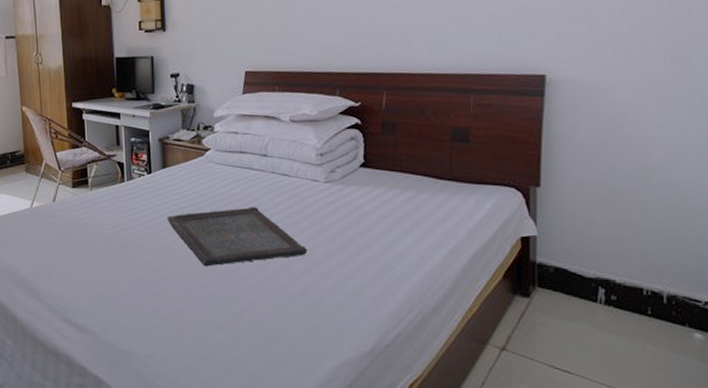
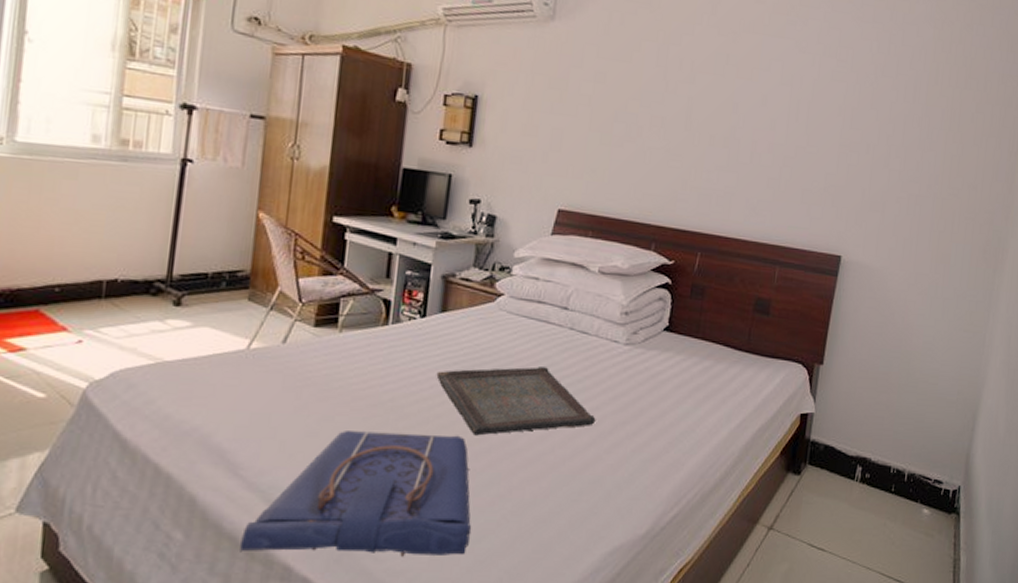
tote bag: none [49,265,215,363] -> present [240,431,472,557]

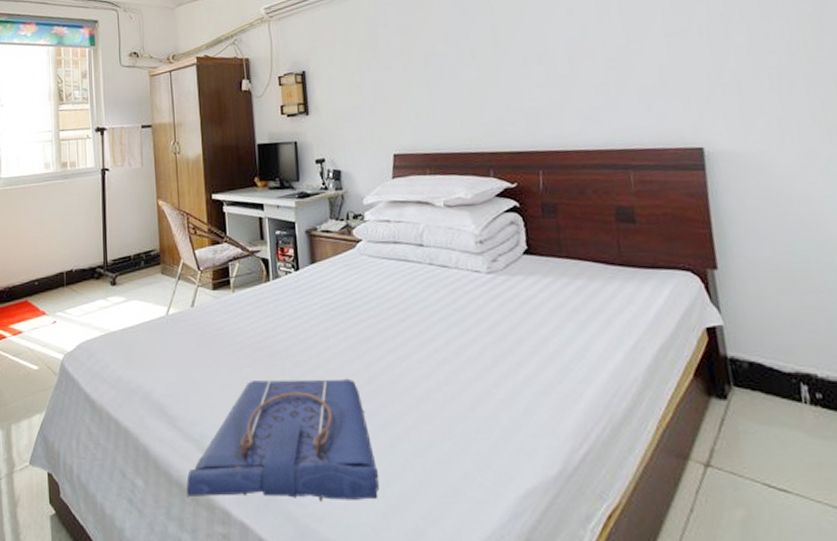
serving tray: present [436,367,596,436] -> none [318,304,476,378]

